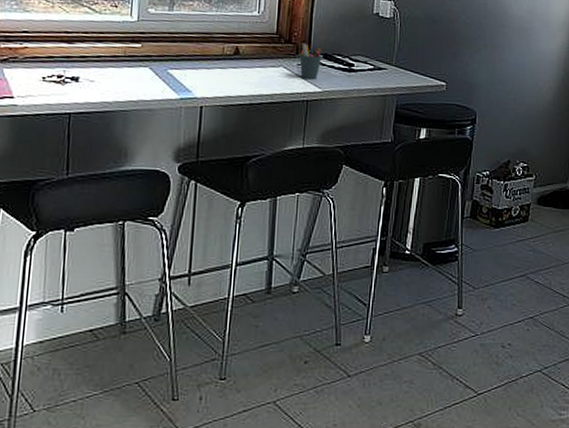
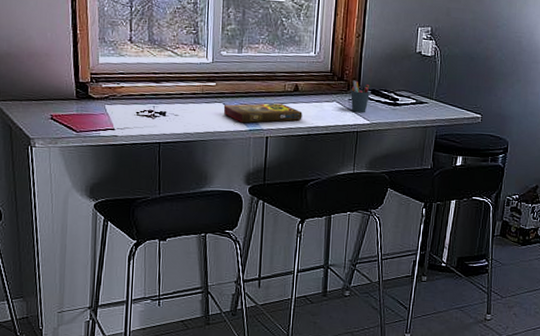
book: none [149,68,244,91] -> present [223,103,303,123]

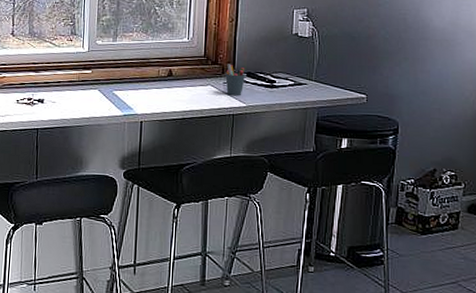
book: present [223,103,303,123] -> none [98,88,177,109]

